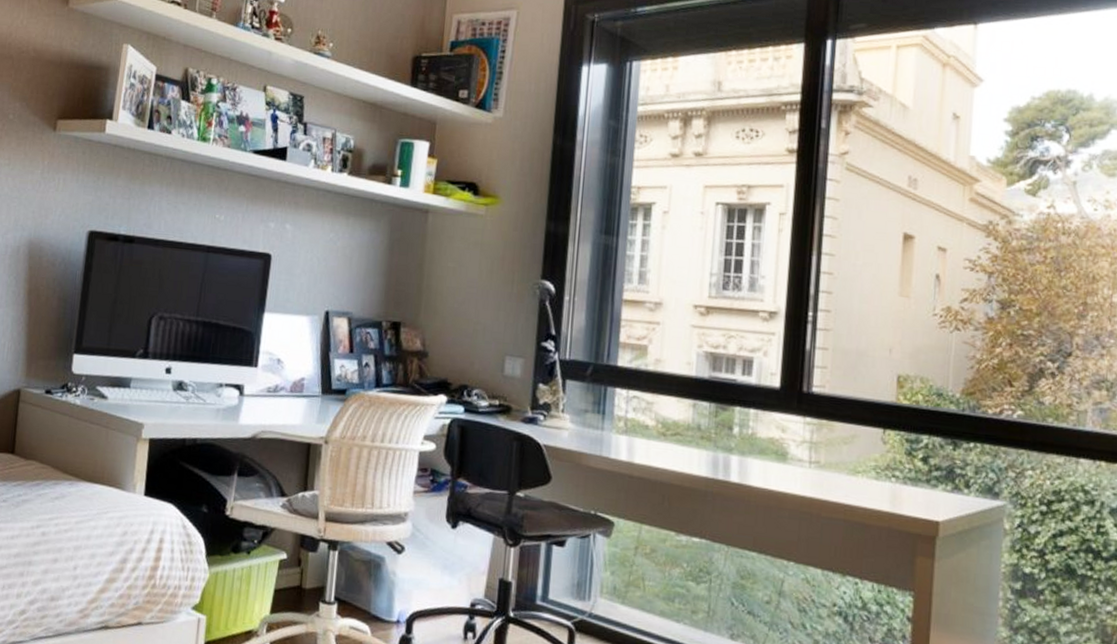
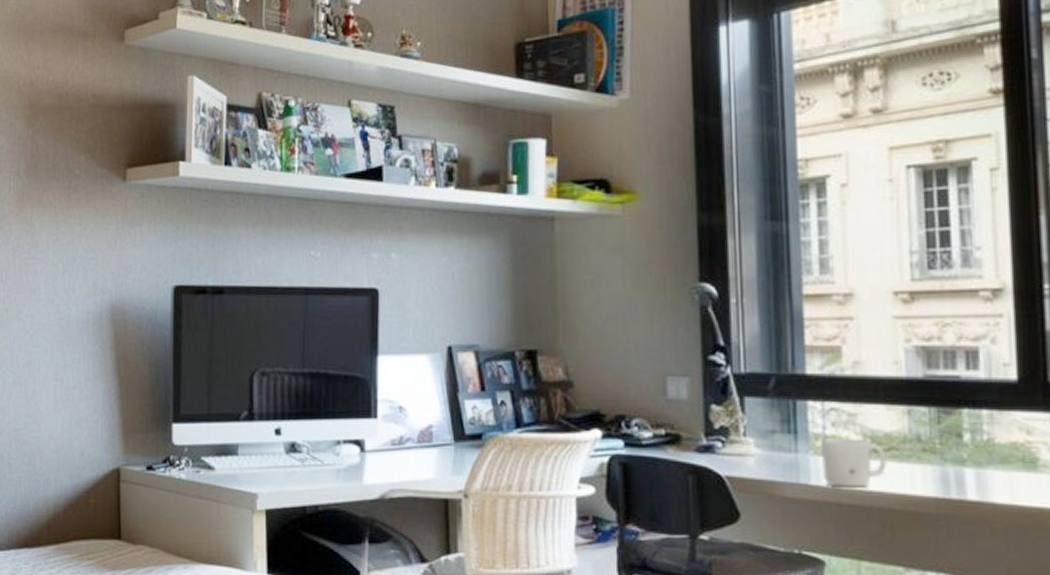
mug: none [621,420,673,464] -> present [820,437,887,488]

